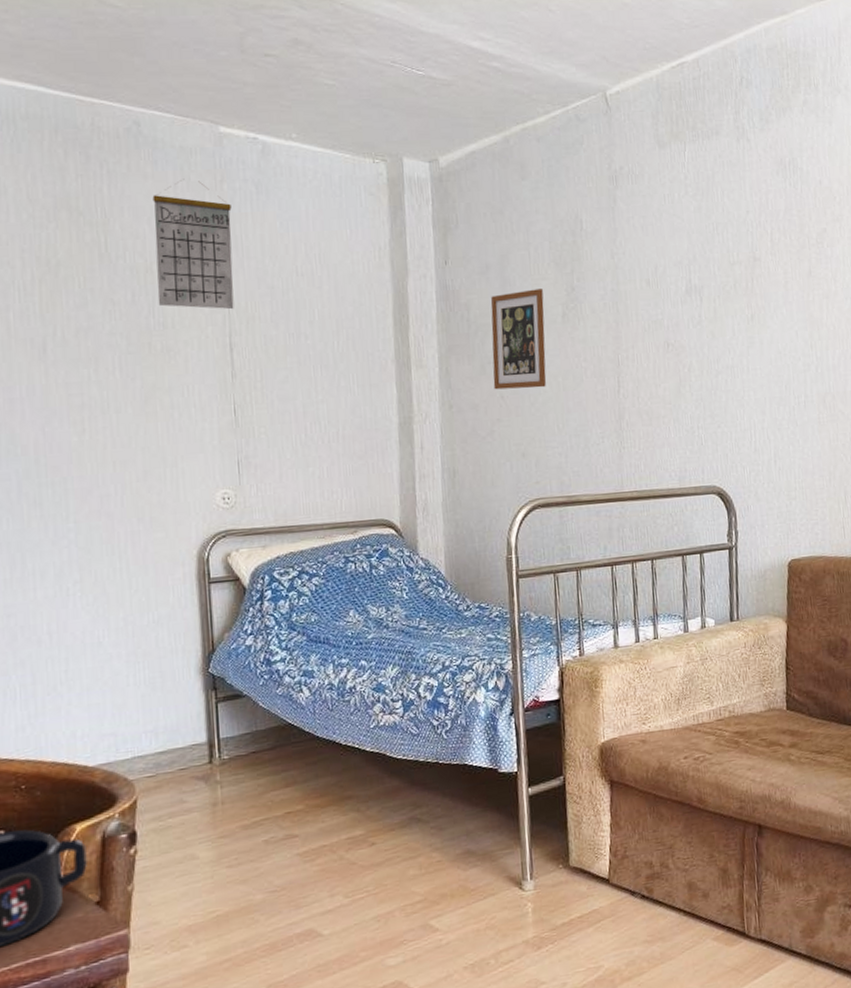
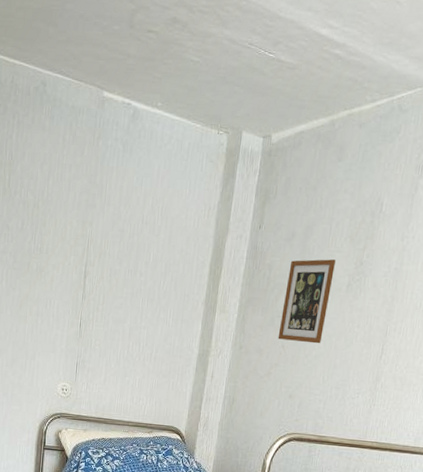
calendar: present [152,179,234,310] -> none [39,133,103,245]

